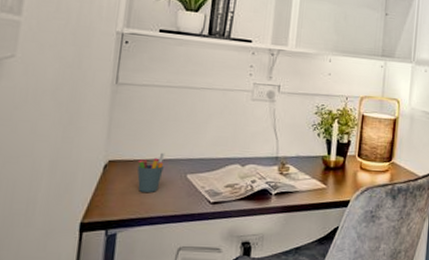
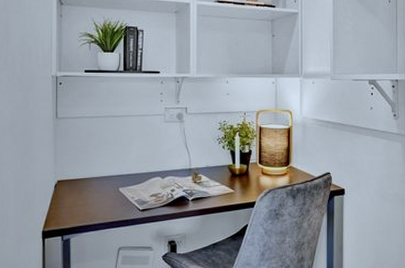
pen holder: present [137,152,165,192] -> none [80,171,100,204]

